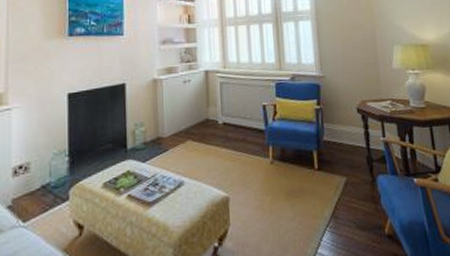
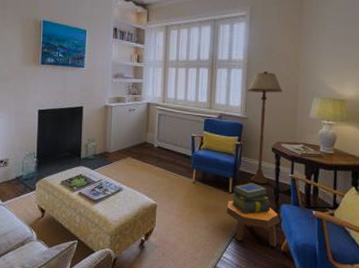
footstool: none [314,179,380,231] -> present [226,200,281,248]
stack of books: none [317,154,366,193] -> present [231,183,271,214]
floor lamp: none [320,20,359,154] -> present [247,71,283,184]

